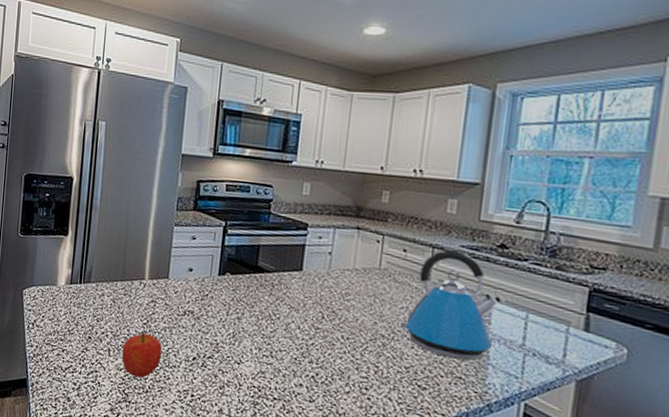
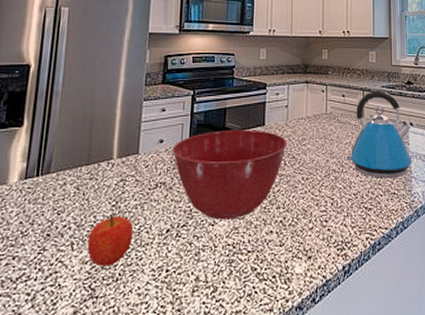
mixing bowl: none [201,268,327,363] -> present [172,130,287,220]

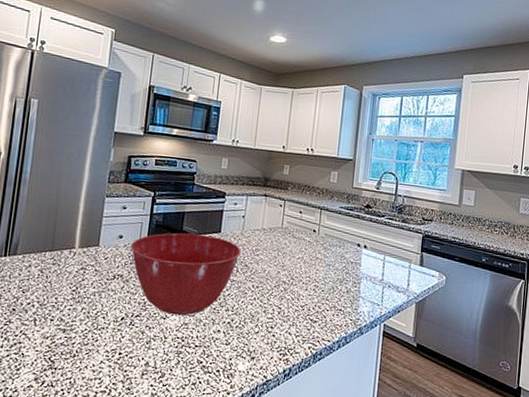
fruit: present [87,215,133,267] -> none [48,298,91,344]
kettle: present [344,91,412,179] -> none [295,210,365,296]

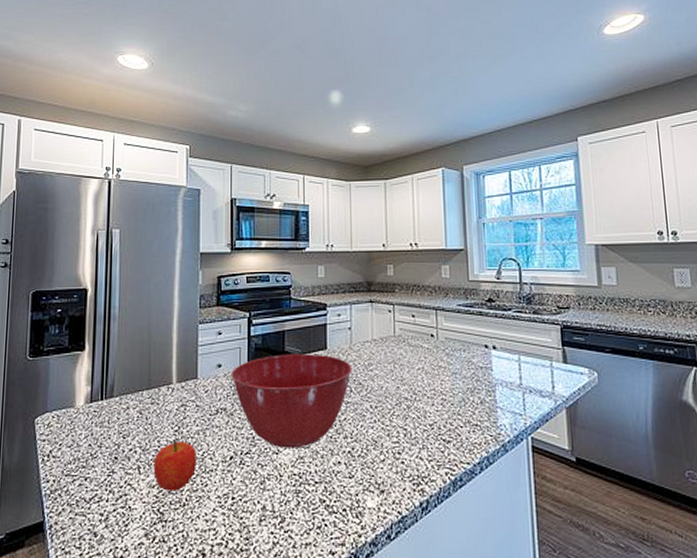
fruit: none [48,298,91,344] -> present [153,440,196,491]

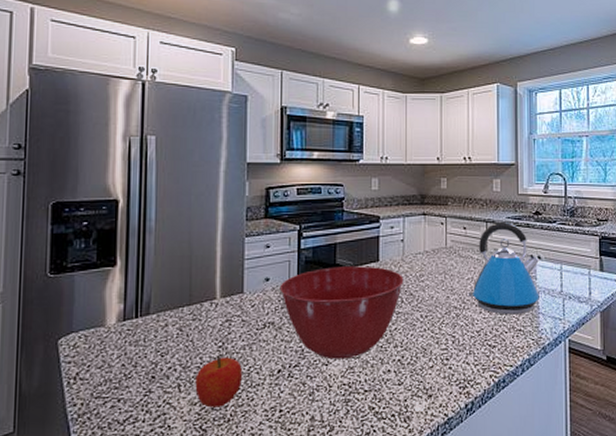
kettle: none [417,310,497,408] -> present [466,223,540,315]

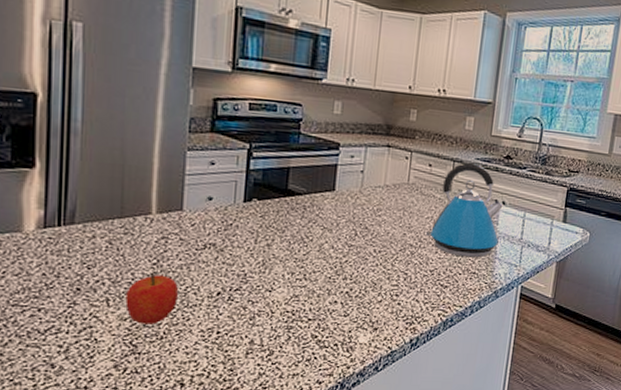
mixing bowl: present [279,266,404,360] -> none [223,192,360,287]

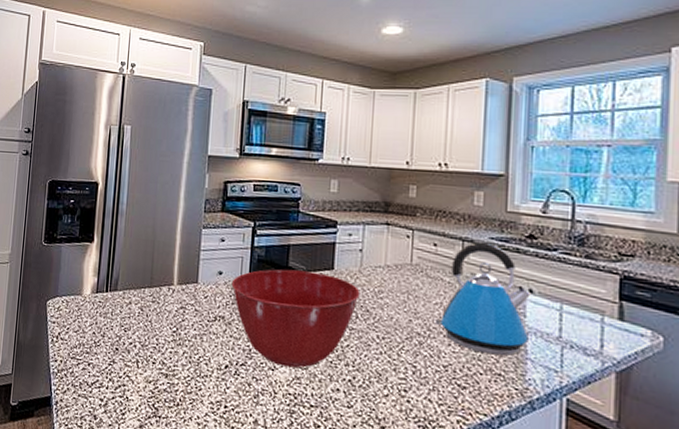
fruit: present [125,273,178,325] -> none [150,340,193,391]
mixing bowl: none [223,192,360,287] -> present [231,269,360,368]

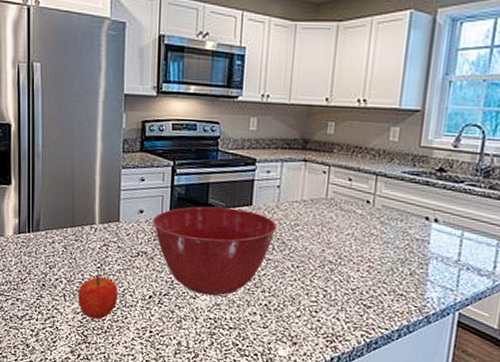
fruit: none [150,340,193,391] -> present [78,275,117,320]
kettle: present [432,242,531,356] -> none [344,177,436,279]

